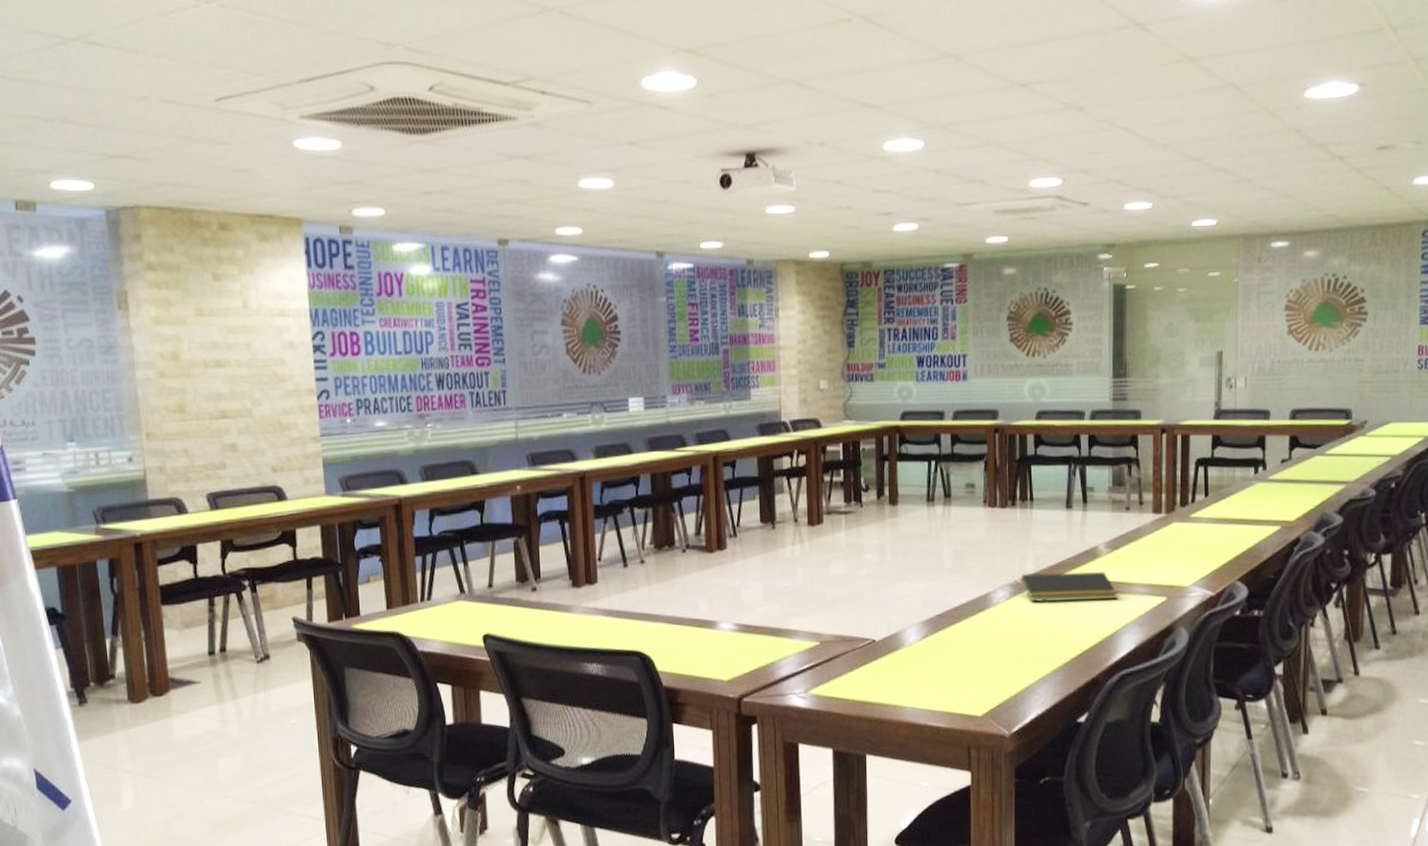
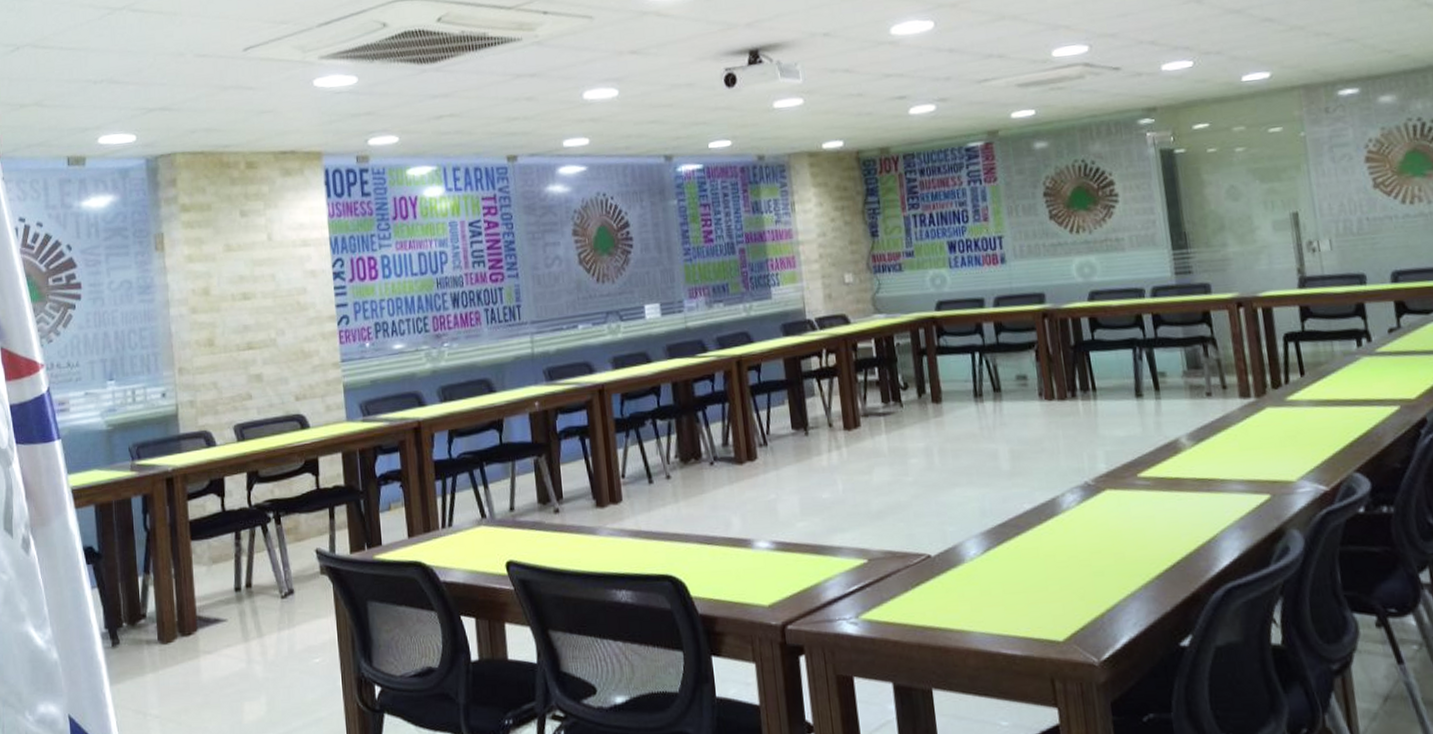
notepad: present [1019,572,1118,603] -> none [1091,468,1211,507]

